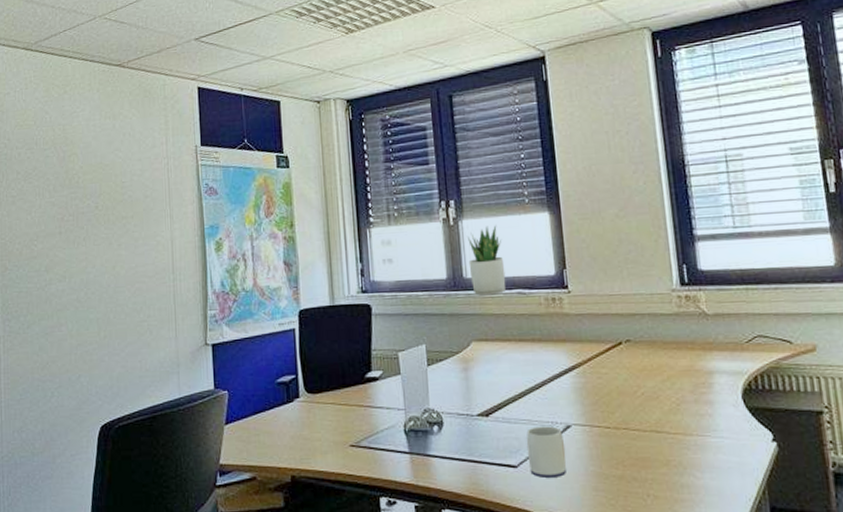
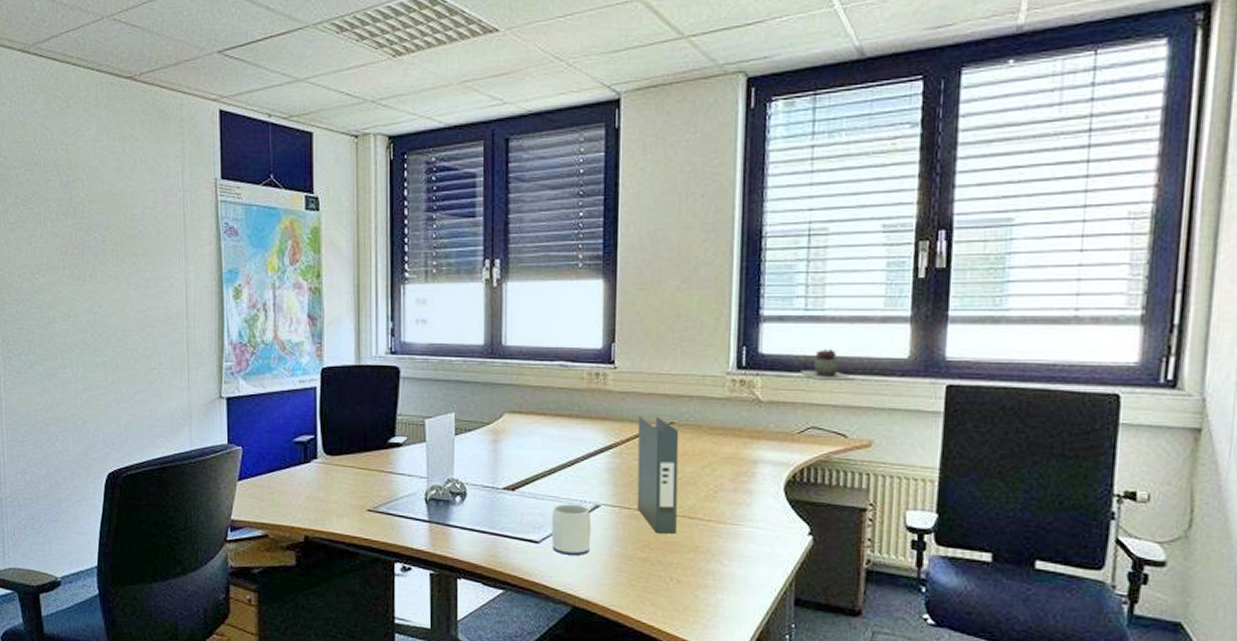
planter: present [468,225,506,296] -> none [509,290,548,366]
binder: none [597,335,647,450] -> present [636,416,679,534]
succulent plant: none [738,262,791,293] -> present [799,349,856,382]

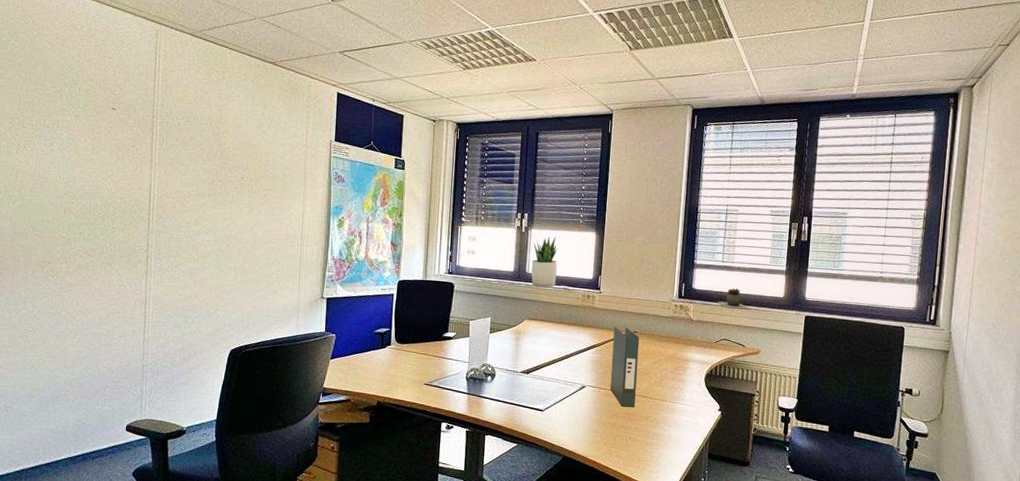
planter: none [509,290,548,366] -> present [531,236,558,288]
mug: present [551,504,592,555] -> none [552,384,579,421]

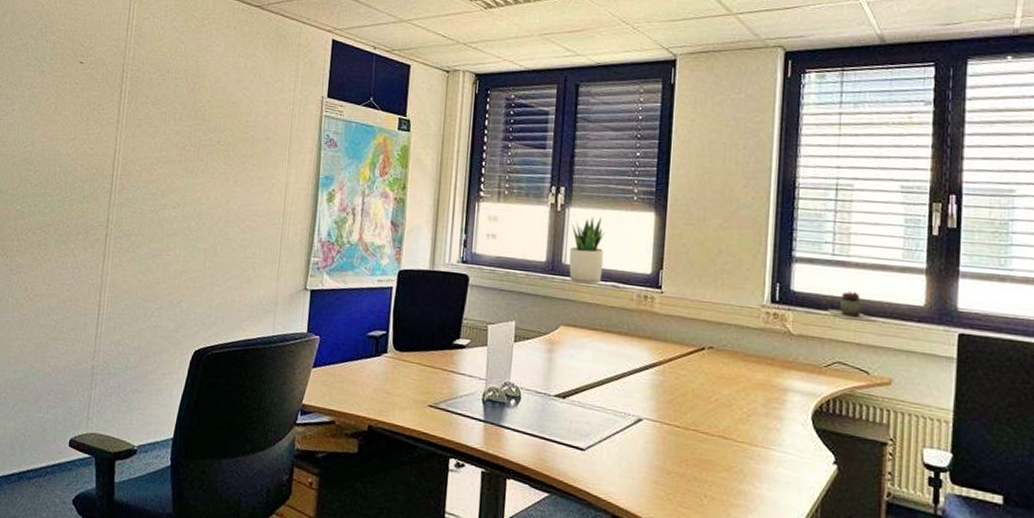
binder: present [610,326,640,407] -> none [676,339,718,452]

